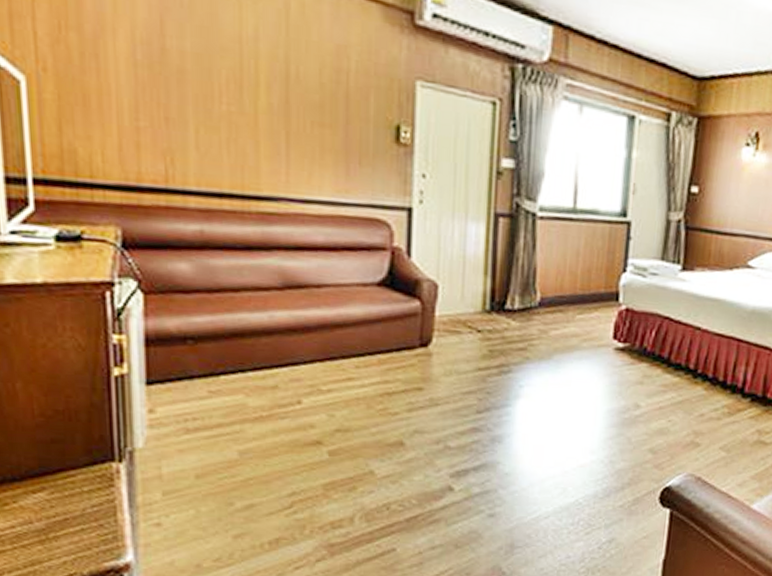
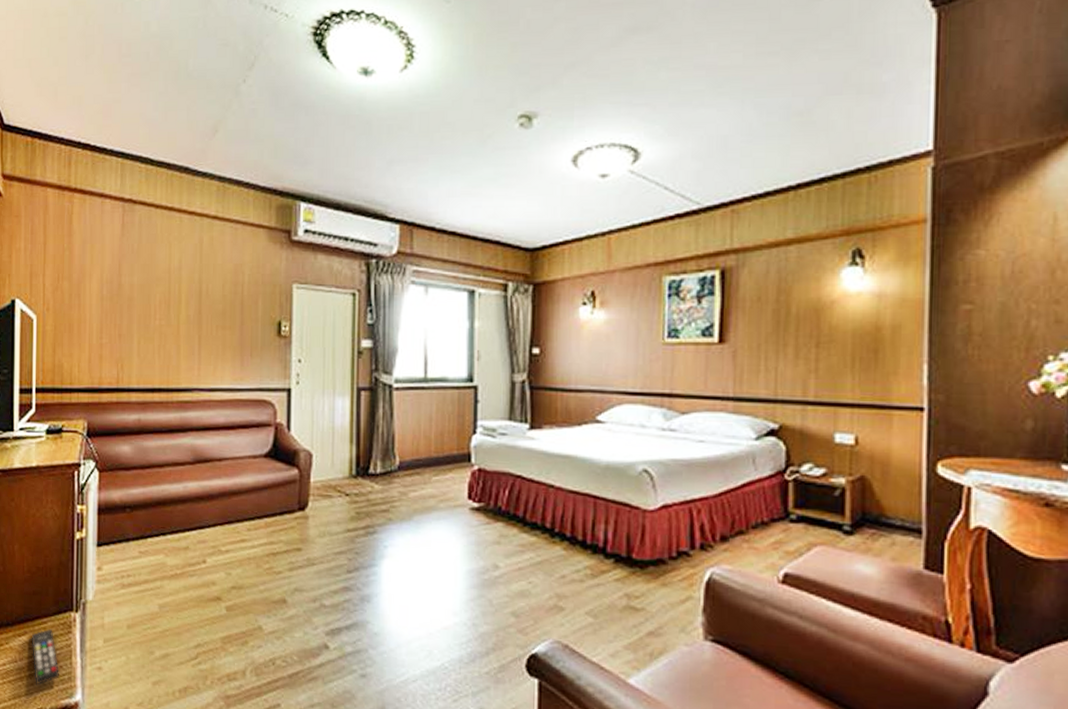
remote control: none [52,482,101,548] -> present [31,628,60,685]

